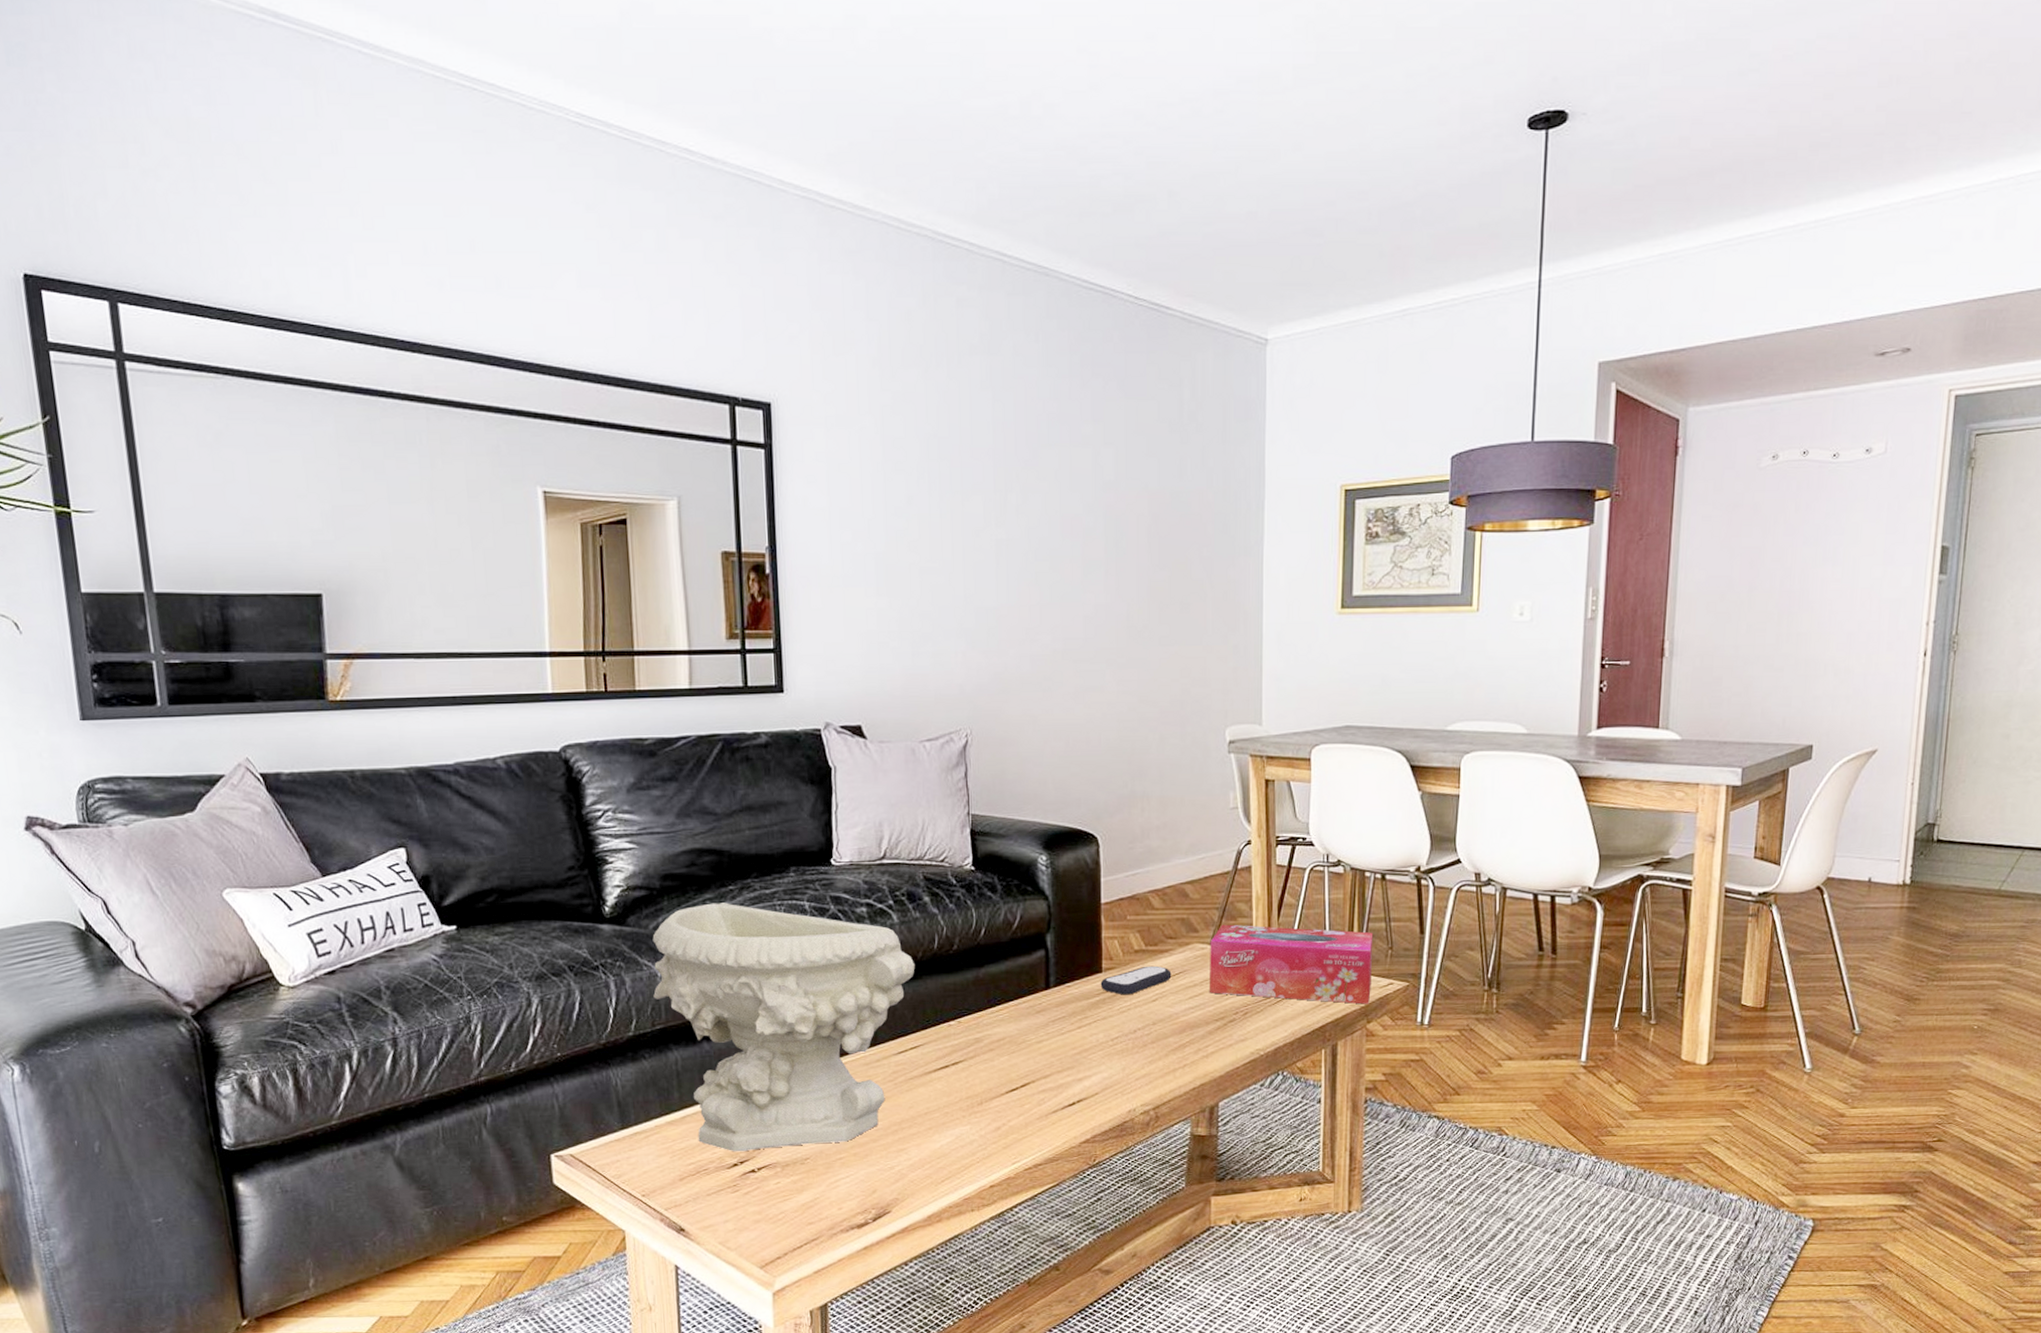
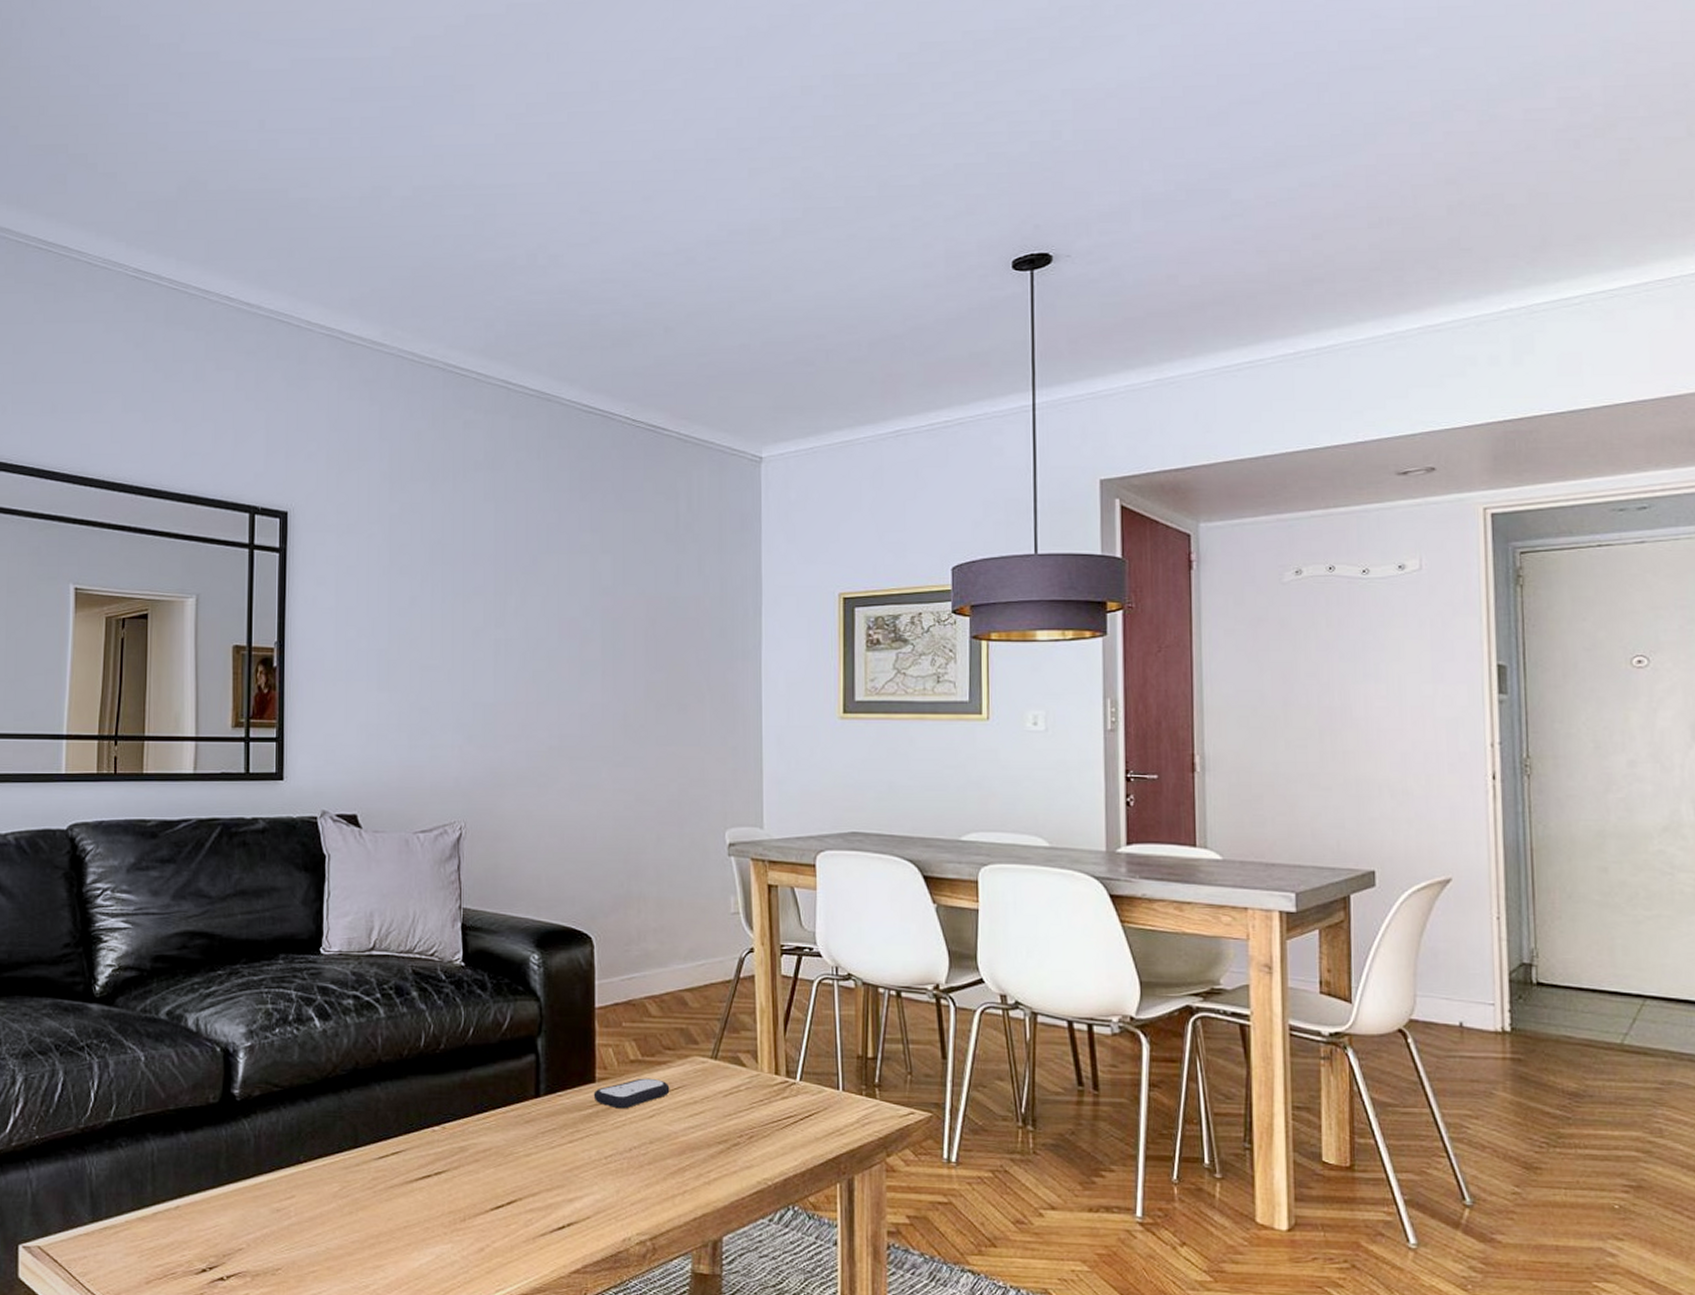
decorative bowl: present [652,902,915,1152] -> none [135,987,400,1257]
tissue box: present [1210,924,1373,1004] -> none [711,1037,890,1135]

